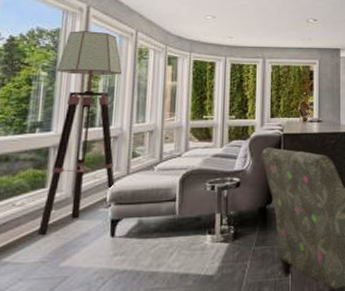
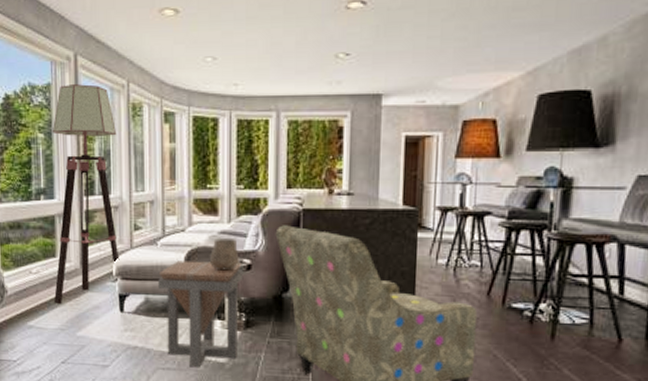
side table: none [152,181,232,285] -> present [158,260,242,368]
ceramic cup: none [203,161,231,189] -> present [210,238,241,271]

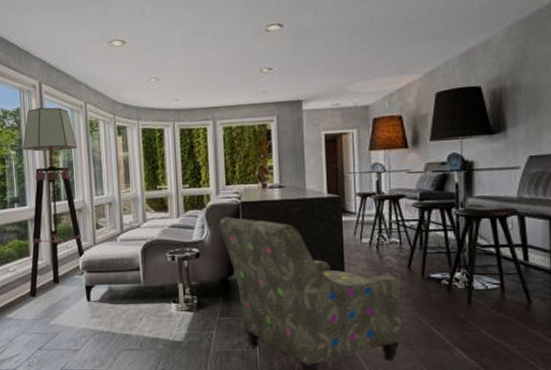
side table: present [158,260,242,368] -> none [119,252,192,347]
ceramic cup: present [210,238,241,271] -> none [163,231,190,260]

